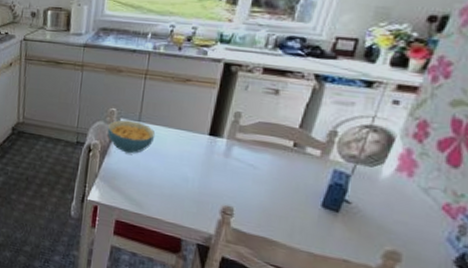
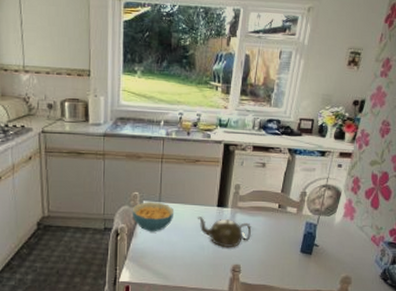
teapot: none [183,143,253,186] -> present [198,217,252,247]

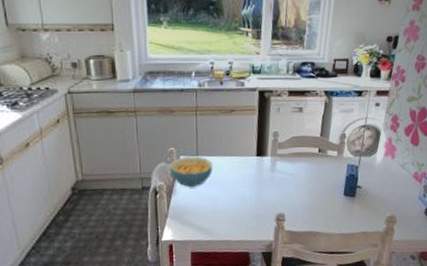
teapot: present [198,217,252,247] -> none [238,167,294,197]

